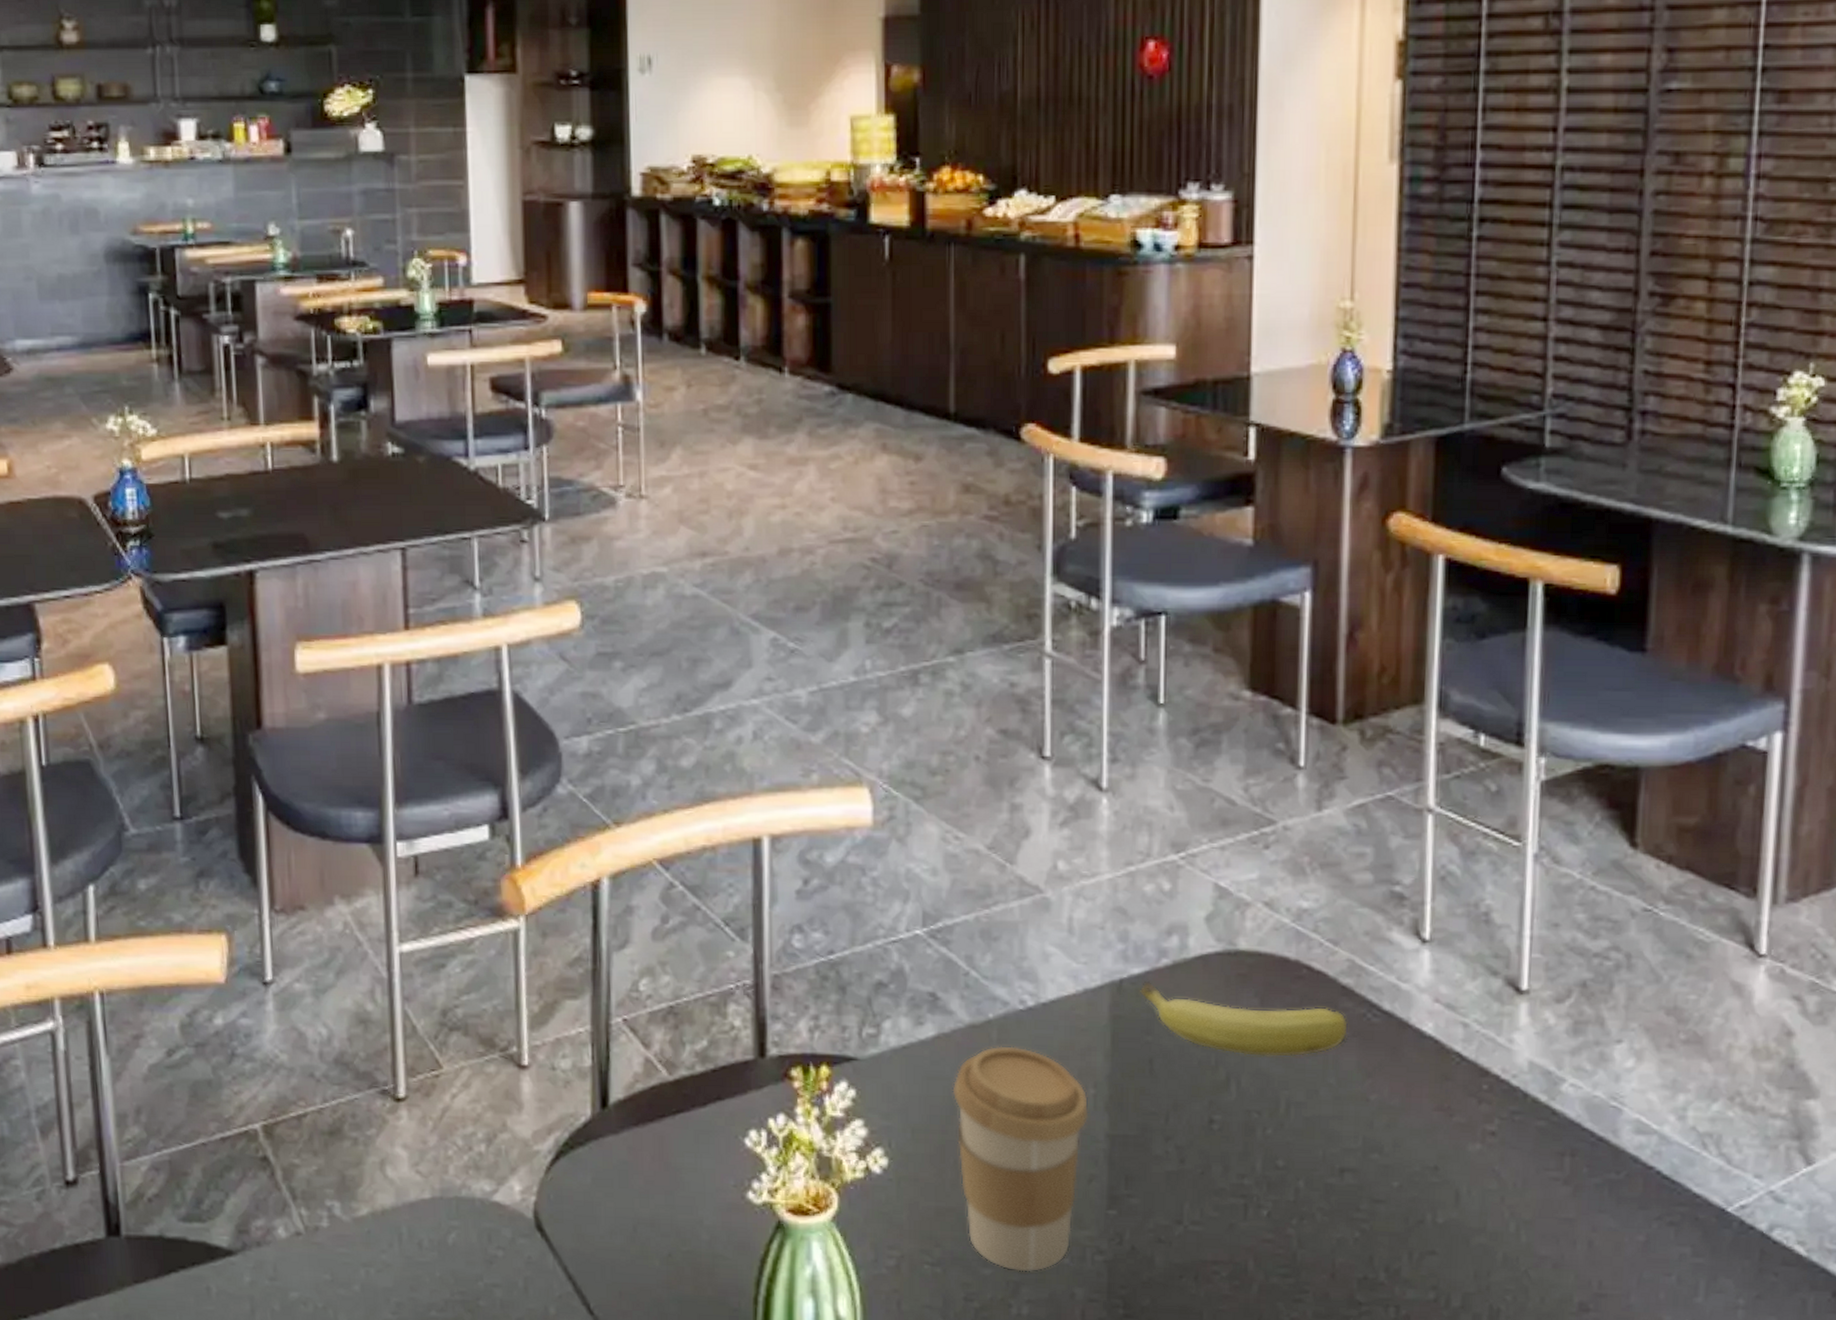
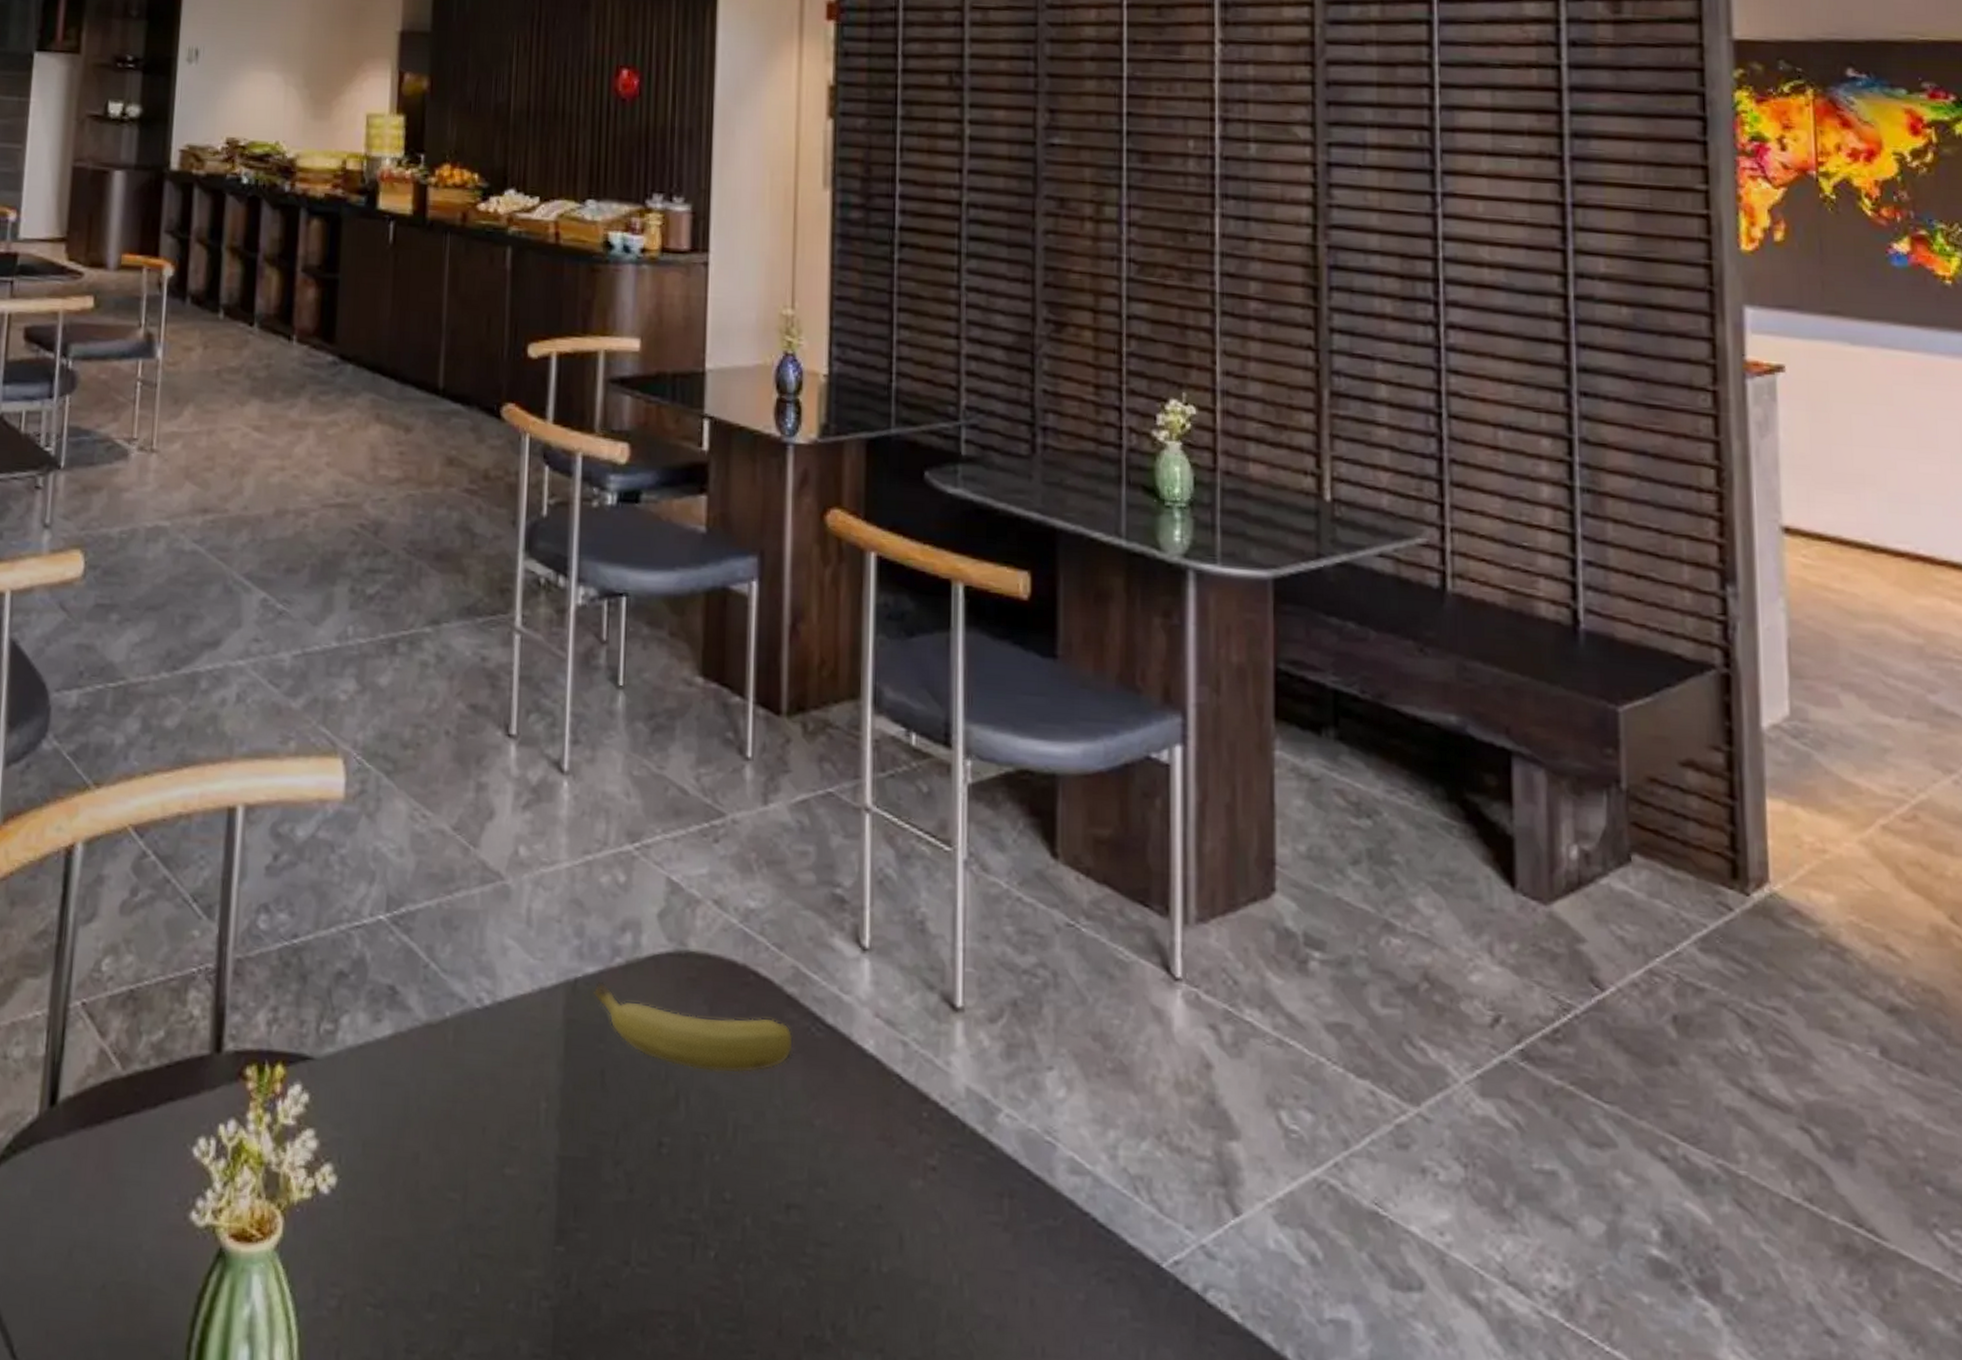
coffee cup: present [952,1046,1089,1272] -> none [405,1048,541,1320]

